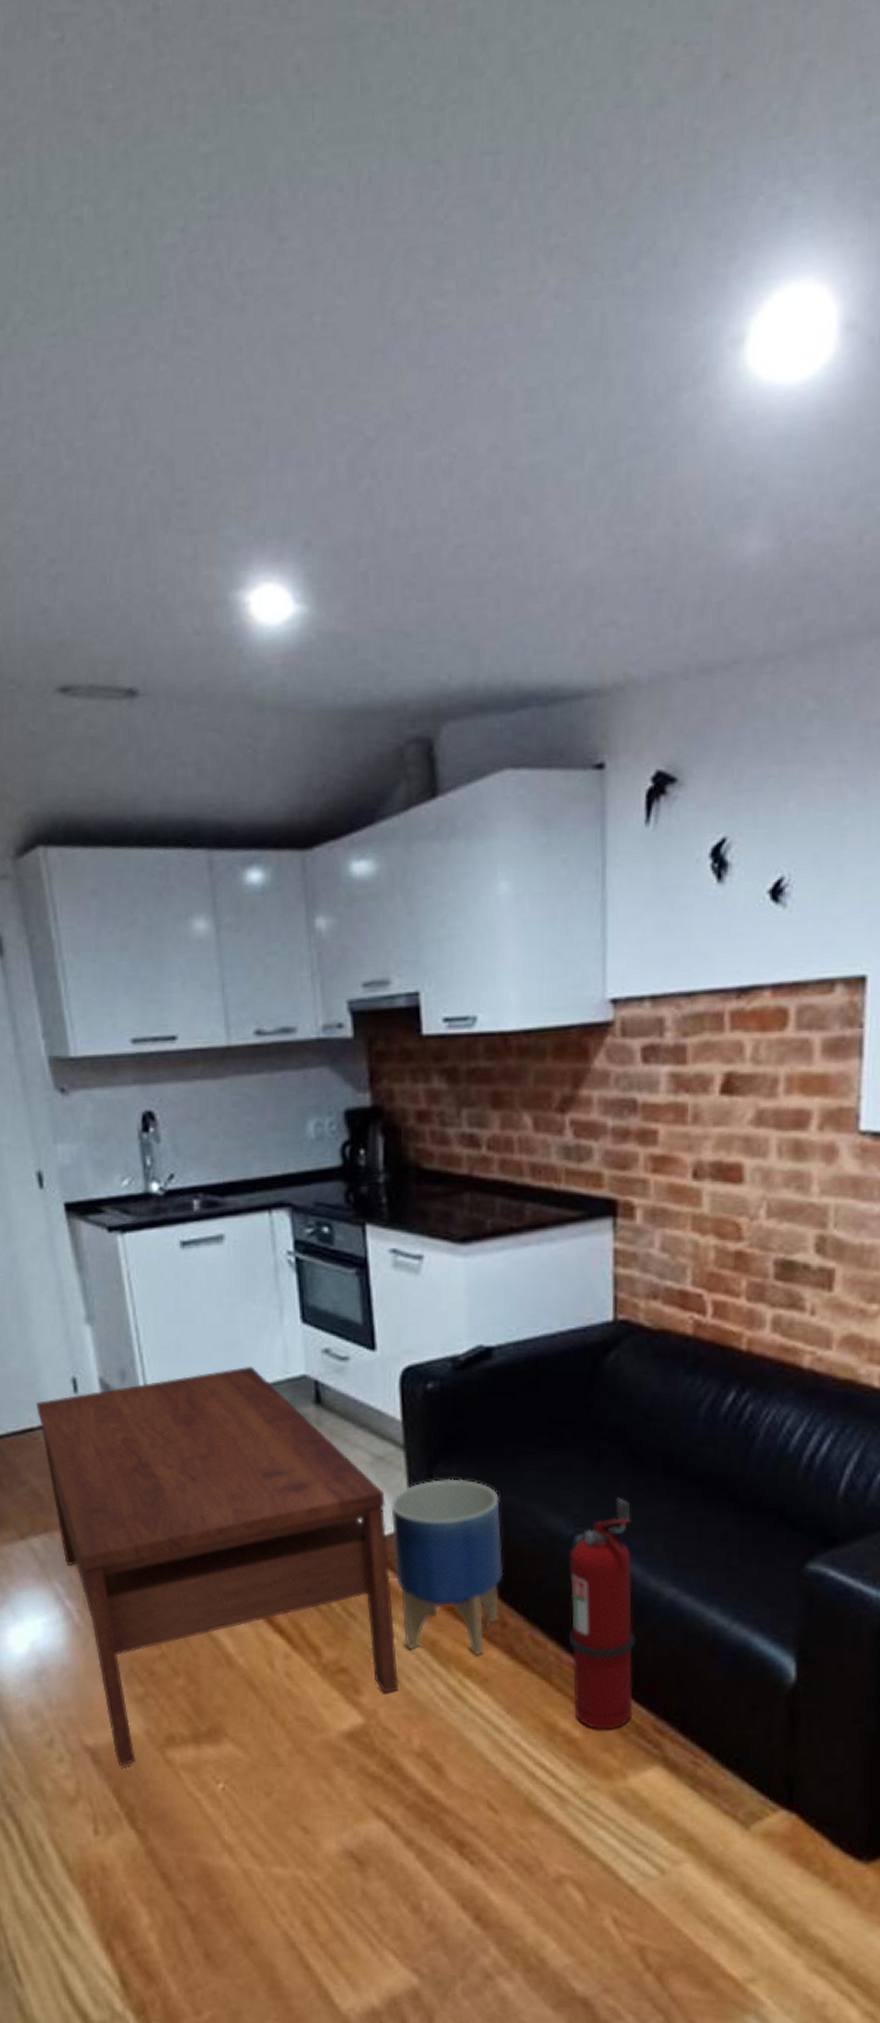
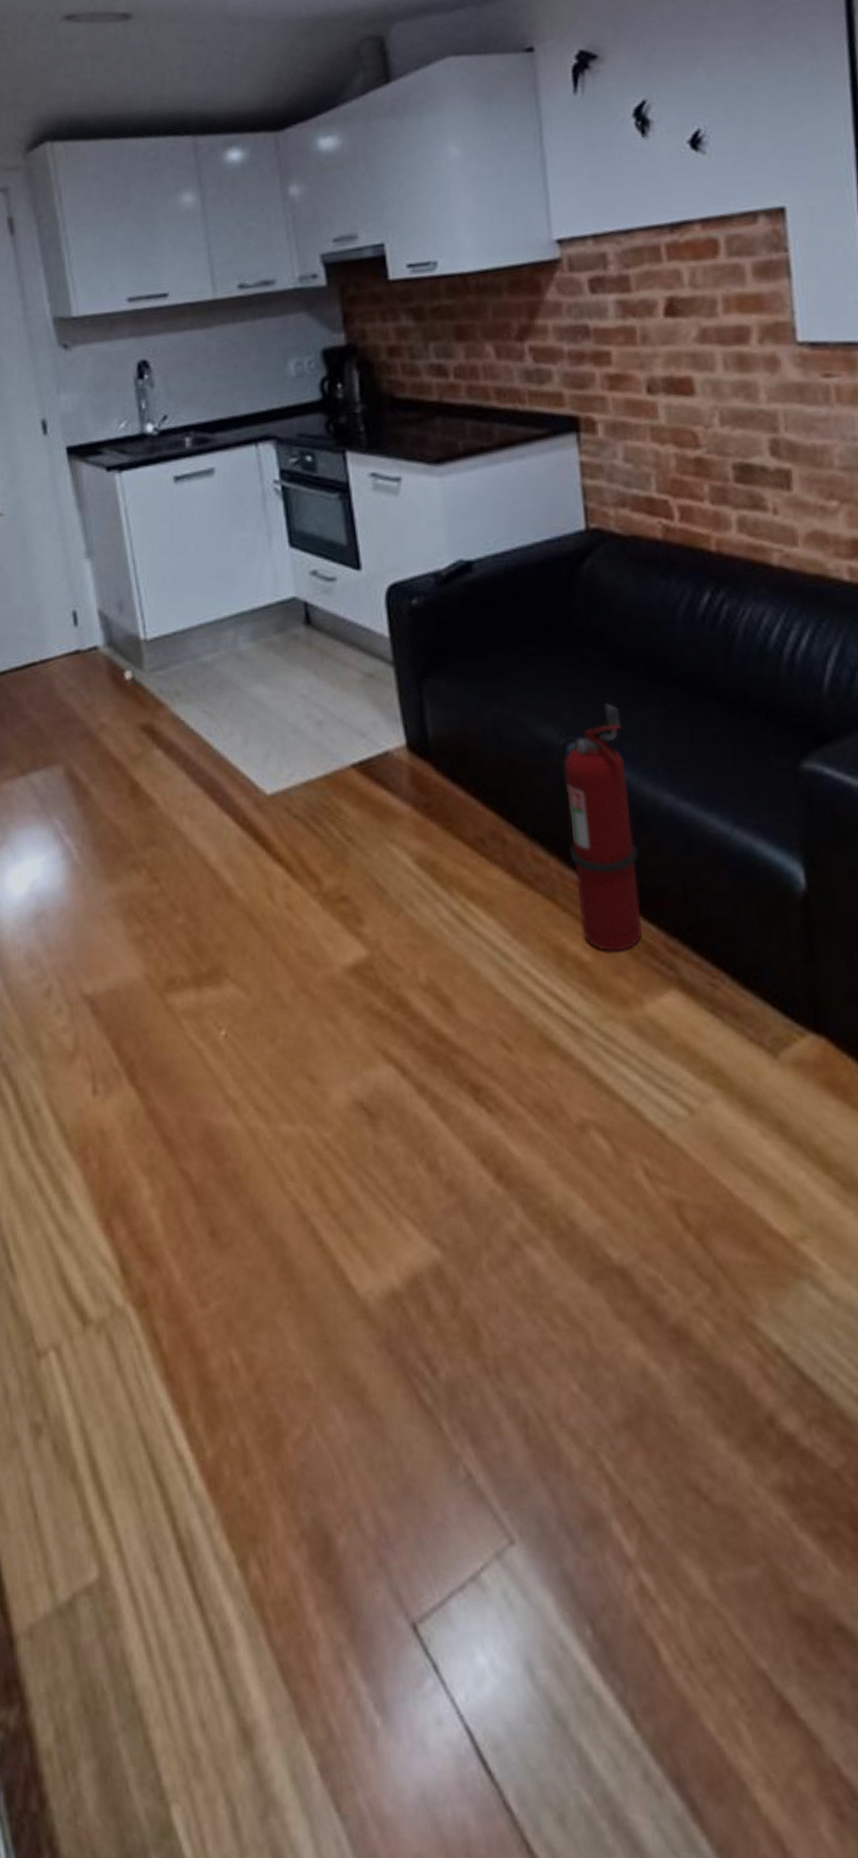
coffee table: present [36,1366,398,1767] -> none [38,591,401,1016]
planter: present [391,1478,504,1656] -> none [383,692,499,877]

